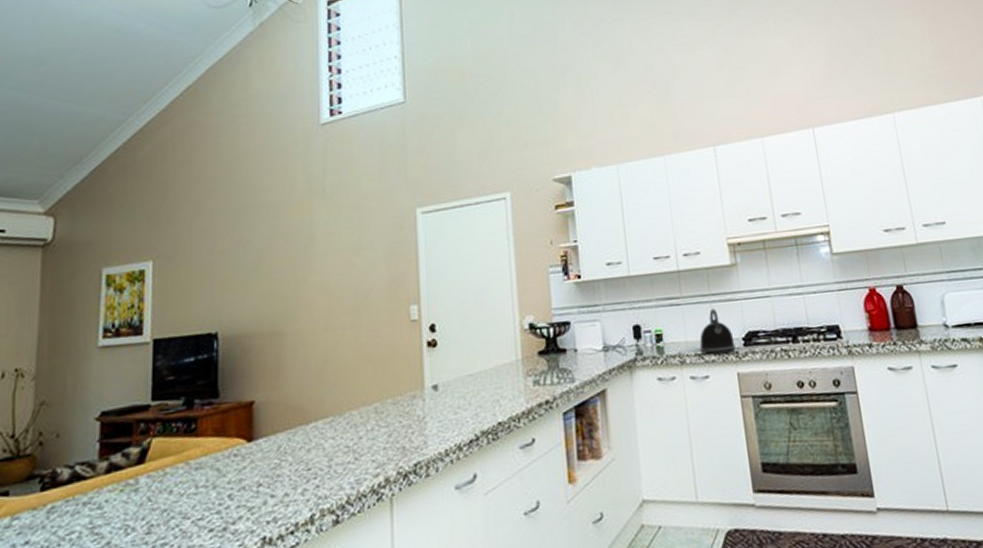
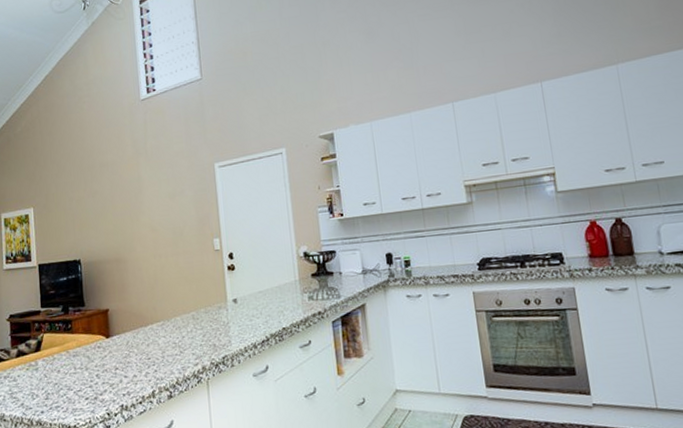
kettle: present [699,308,736,355] -> none [441,239,472,277]

